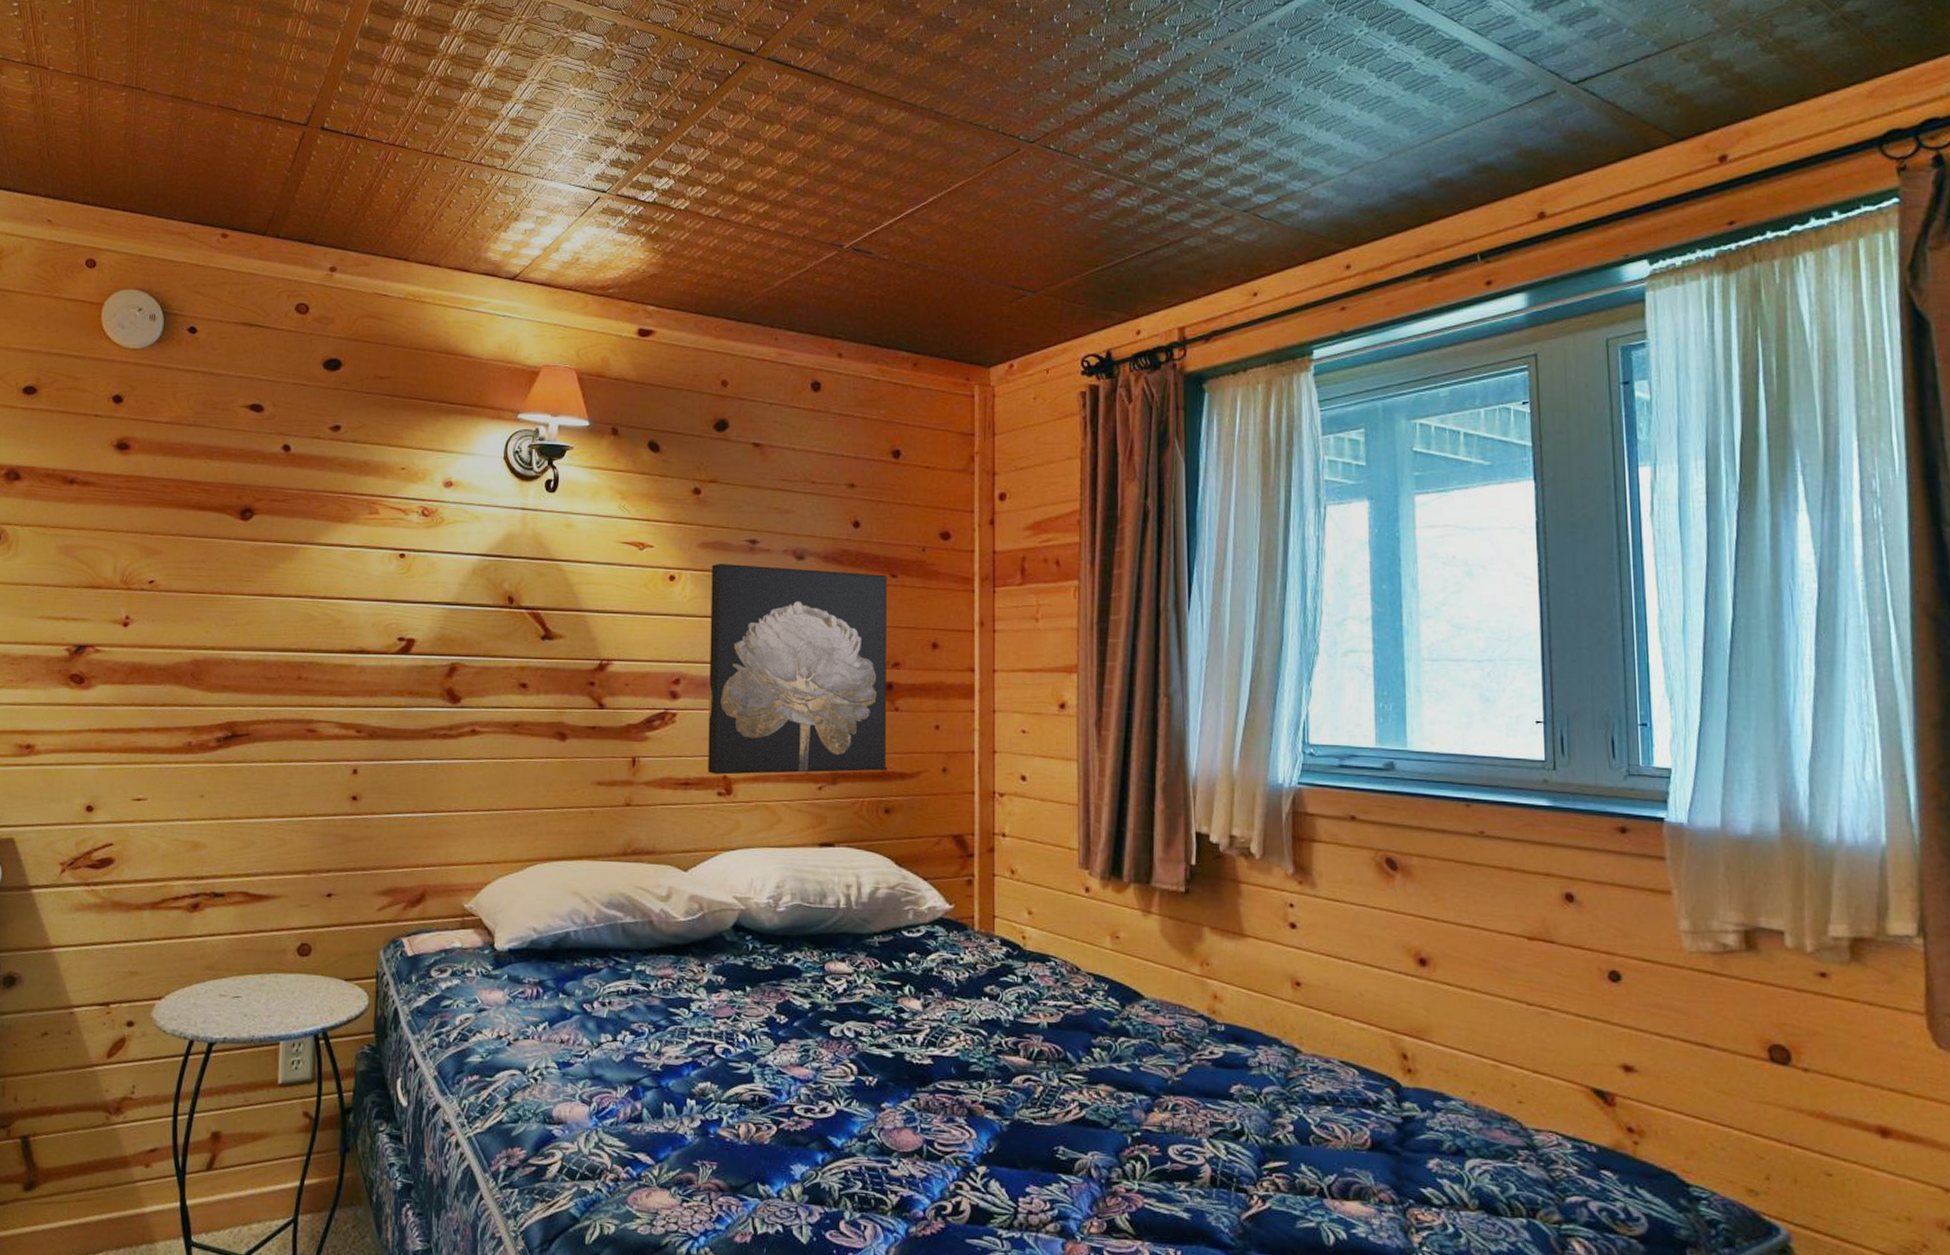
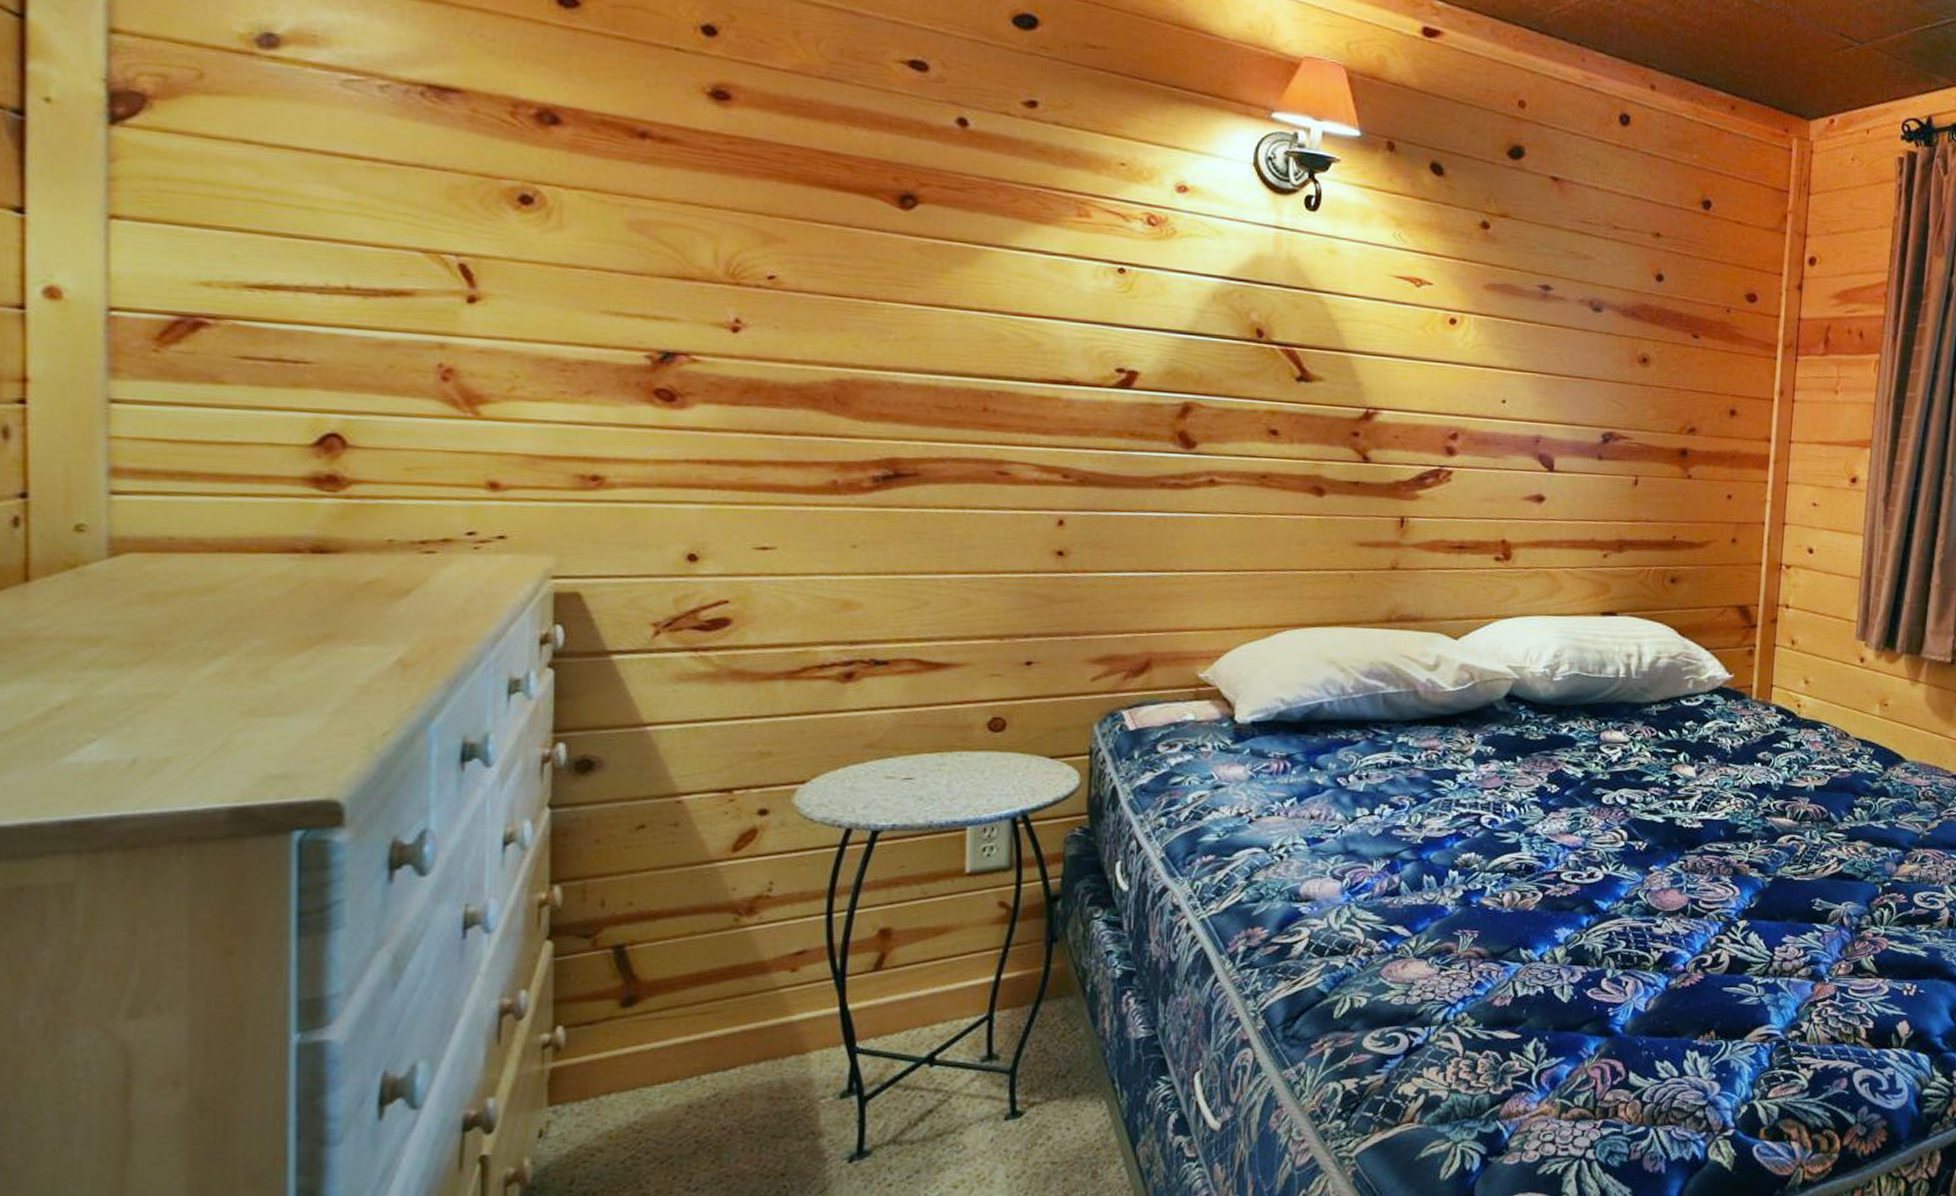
wall art: present [708,563,887,775] -> none [1485,308,1688,540]

